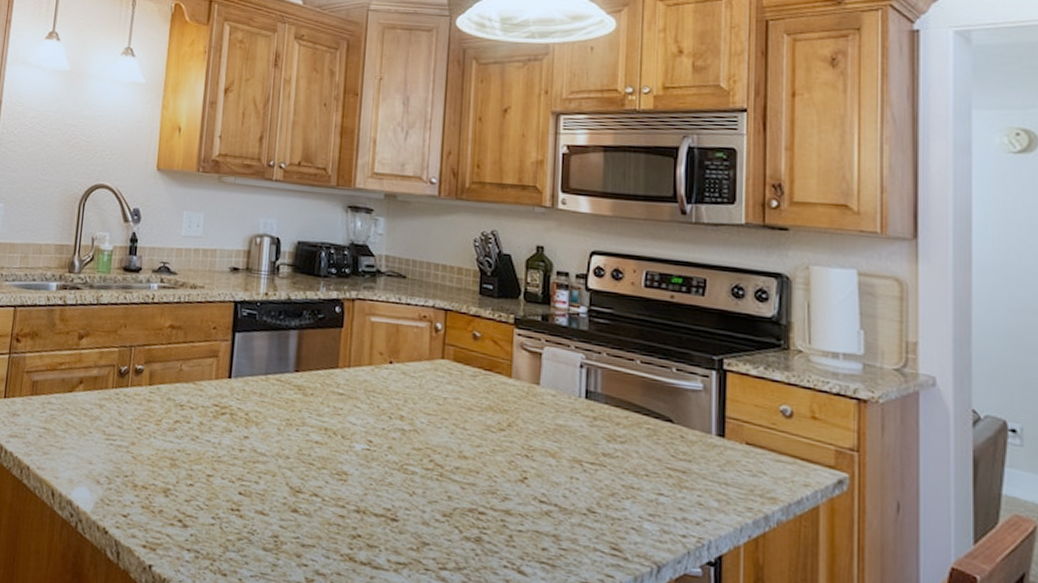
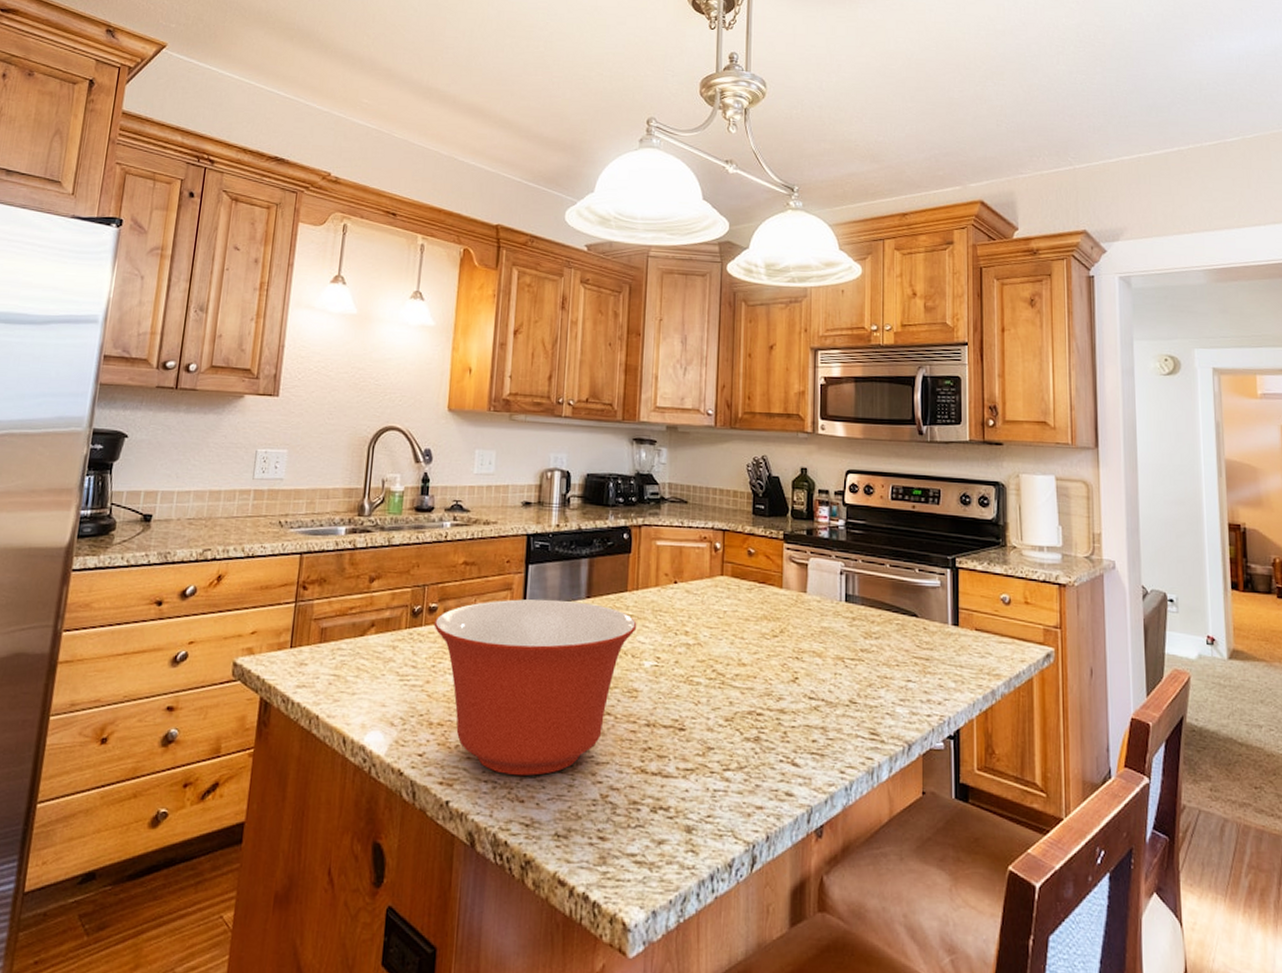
mixing bowl: none [139,367,348,551] -> present [434,599,637,776]

